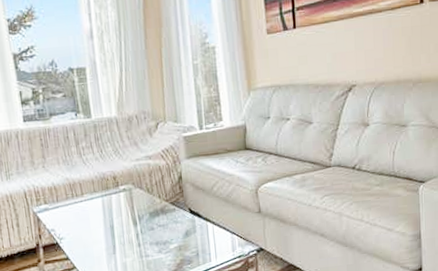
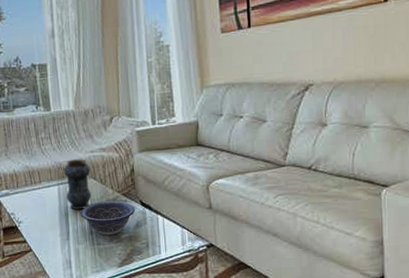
vase: none [107,168,138,222] -> present [63,159,92,210]
decorative bowl: none [126,210,185,247] -> present [80,200,136,236]

